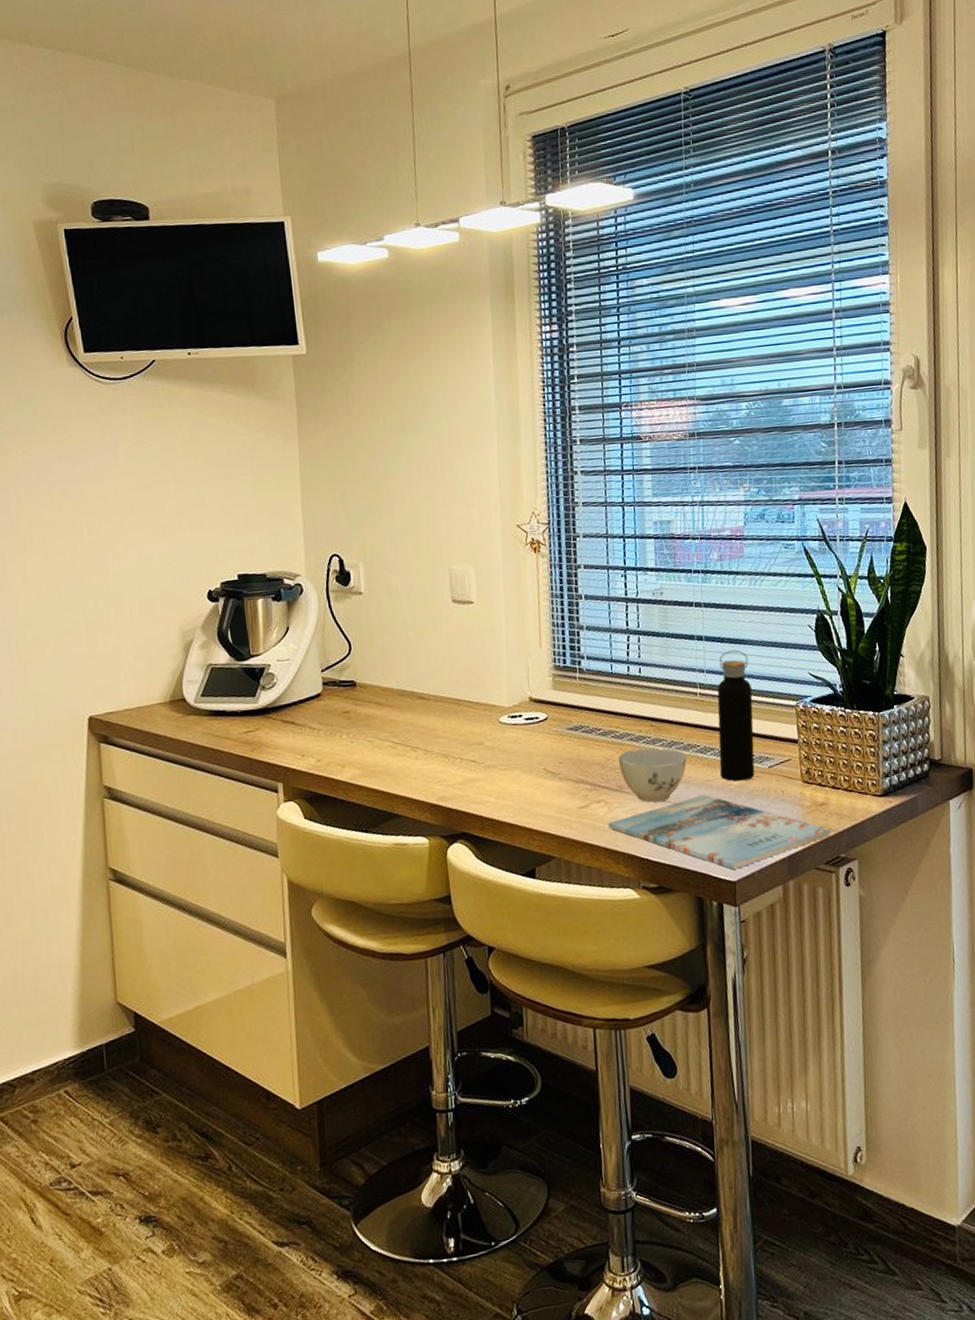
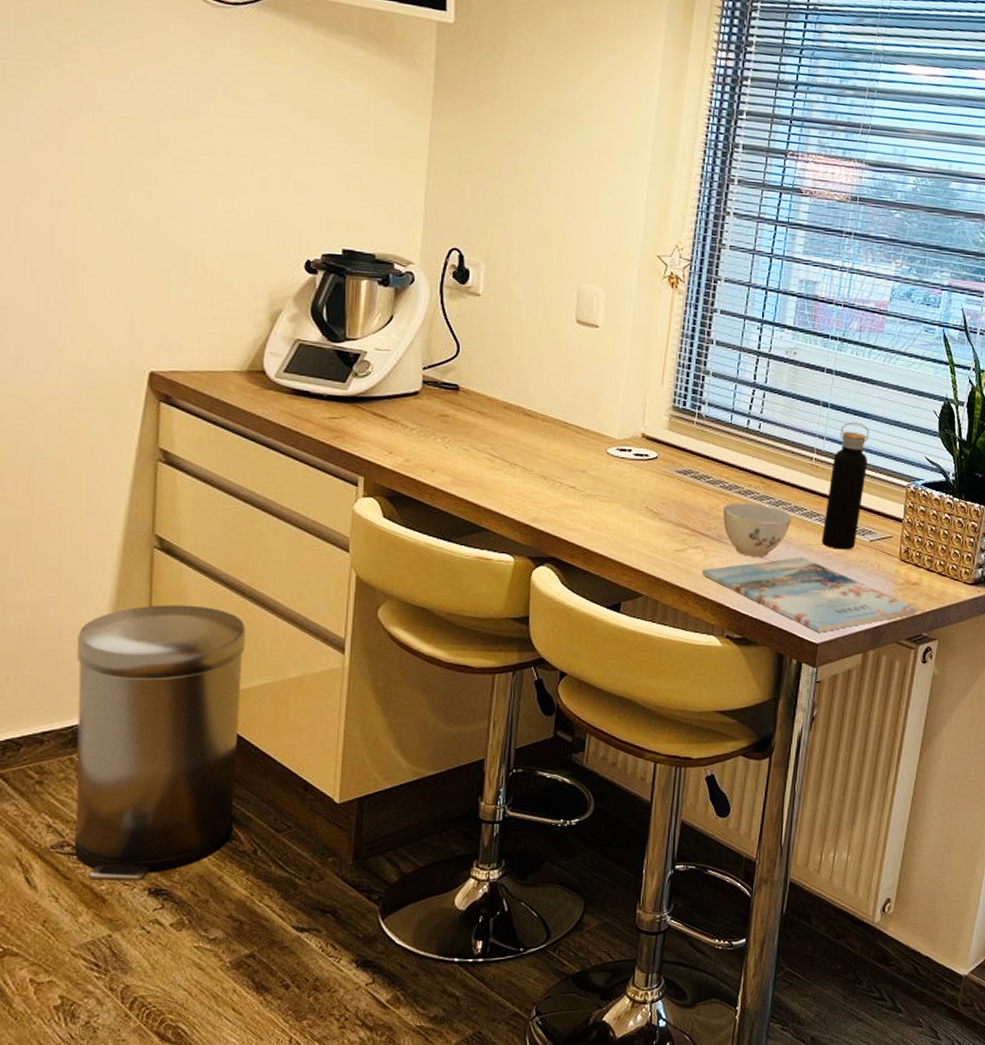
pedal bin: none [52,929,208,1214] -> present [74,605,247,882]

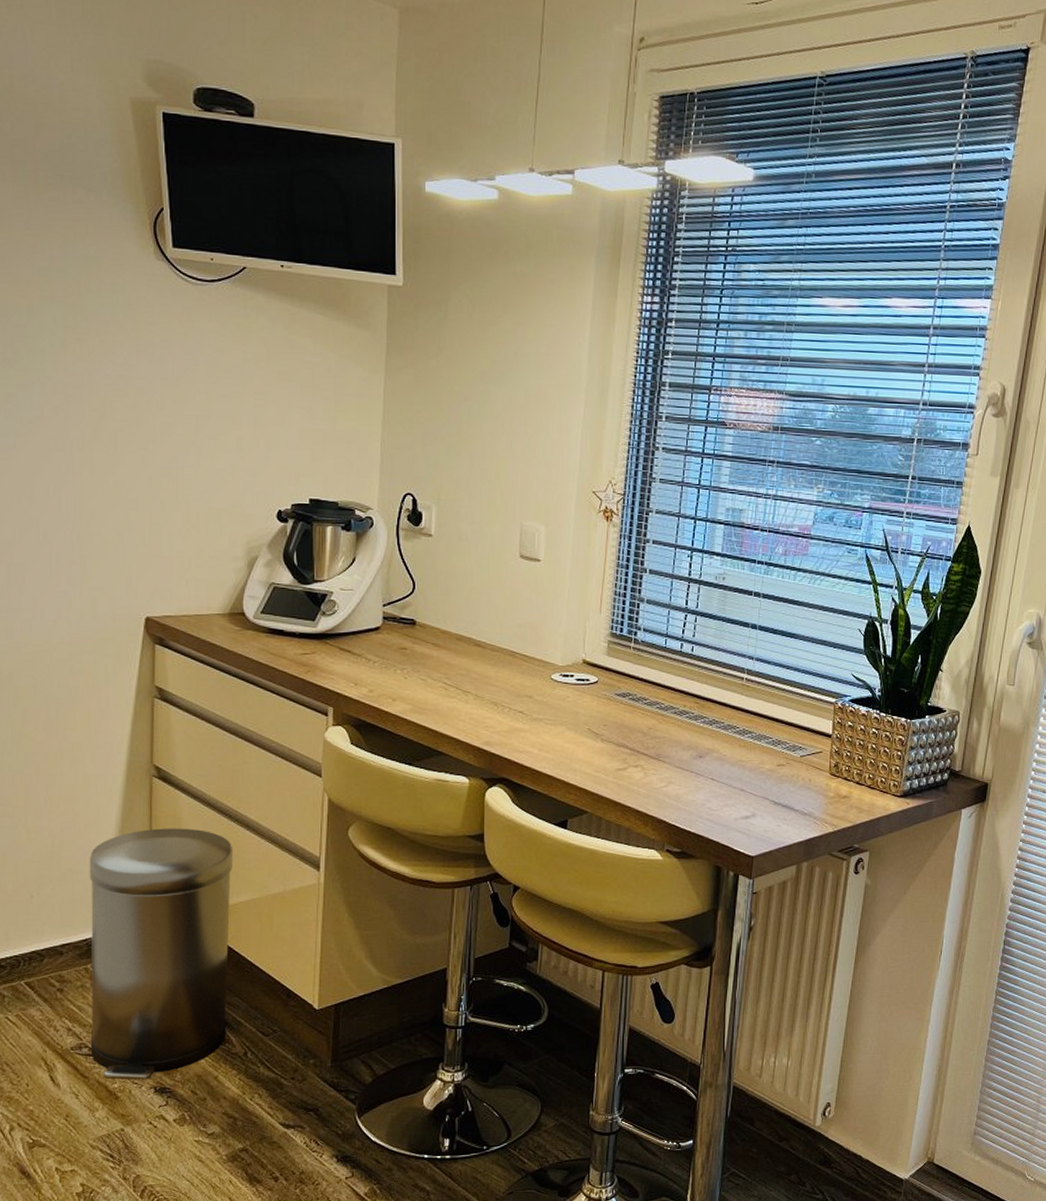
magazine: present [701,556,919,632] -> none [641,773,850,845]
teacup: present [723,502,793,557] -> none [660,723,726,774]
water bottle: present [822,422,869,550] -> none [755,642,797,765]

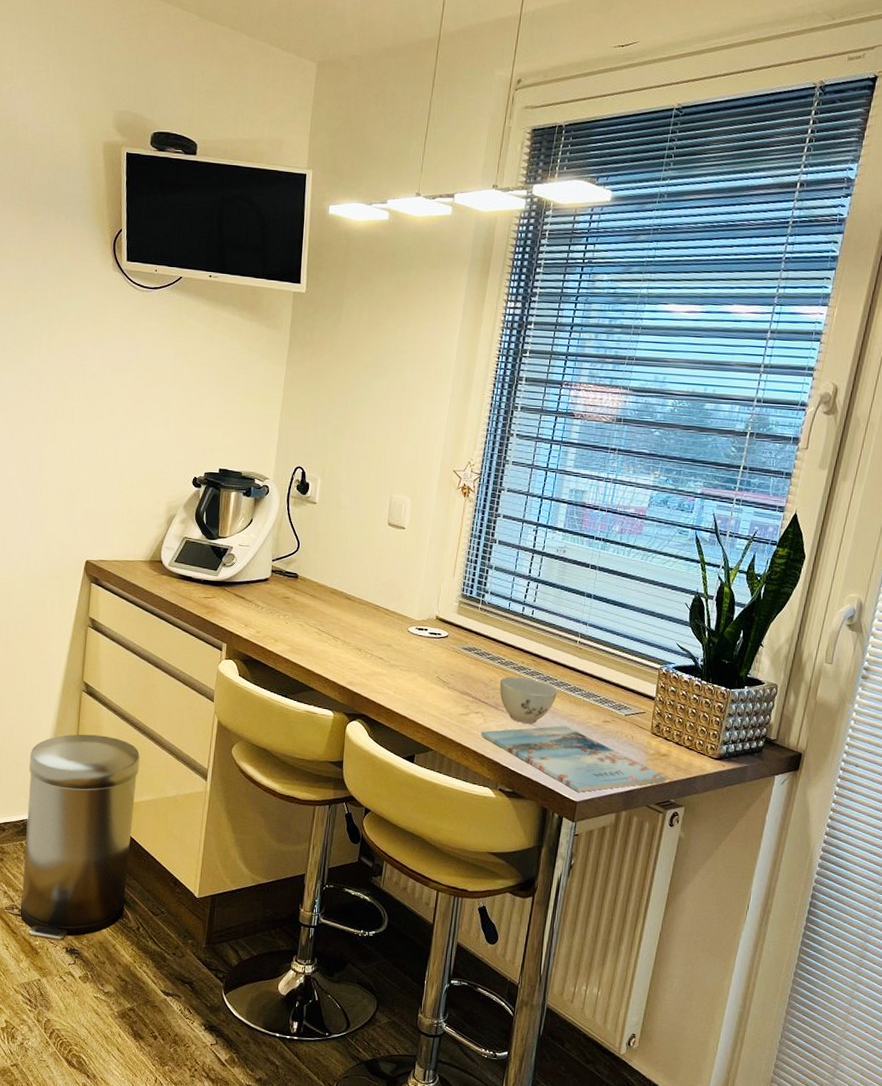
magazine: none [641,773,850,845] -> present [480,725,668,792]
teacup: none [660,723,726,774] -> present [500,676,558,724]

